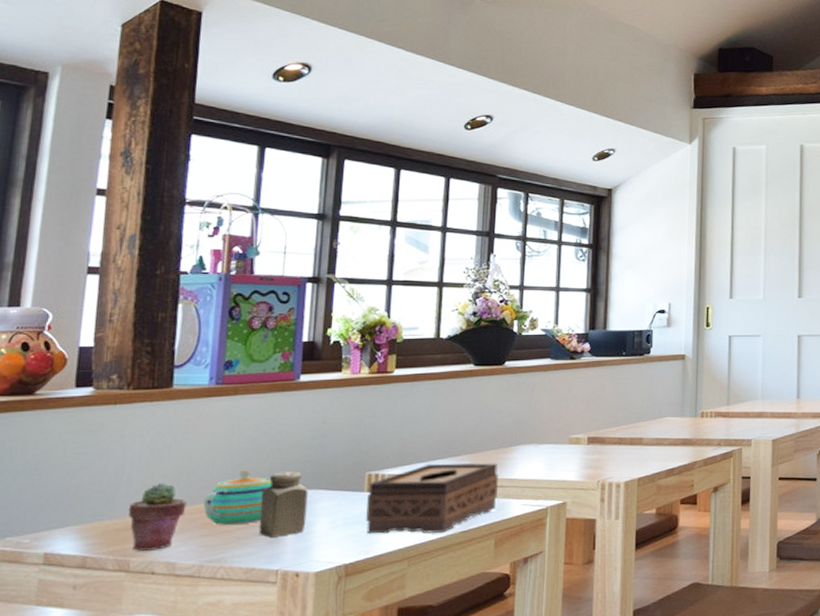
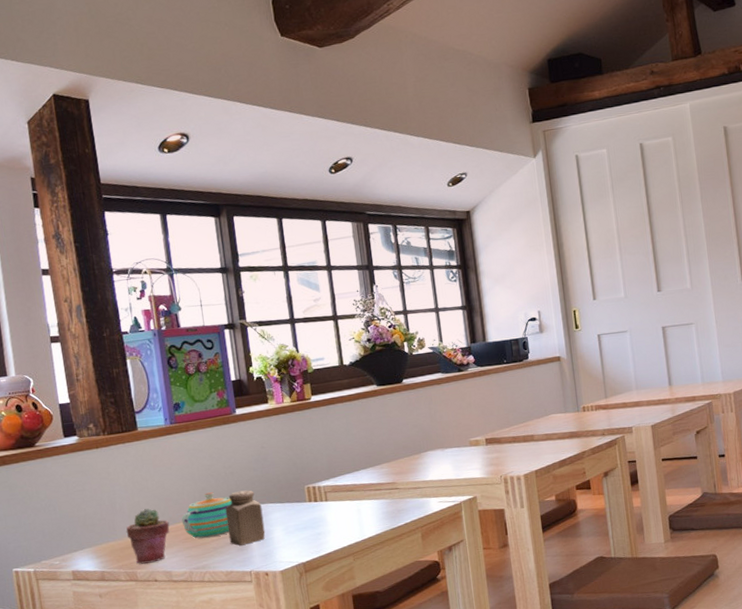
tissue box: present [366,462,498,534] -> none [309,468,417,536]

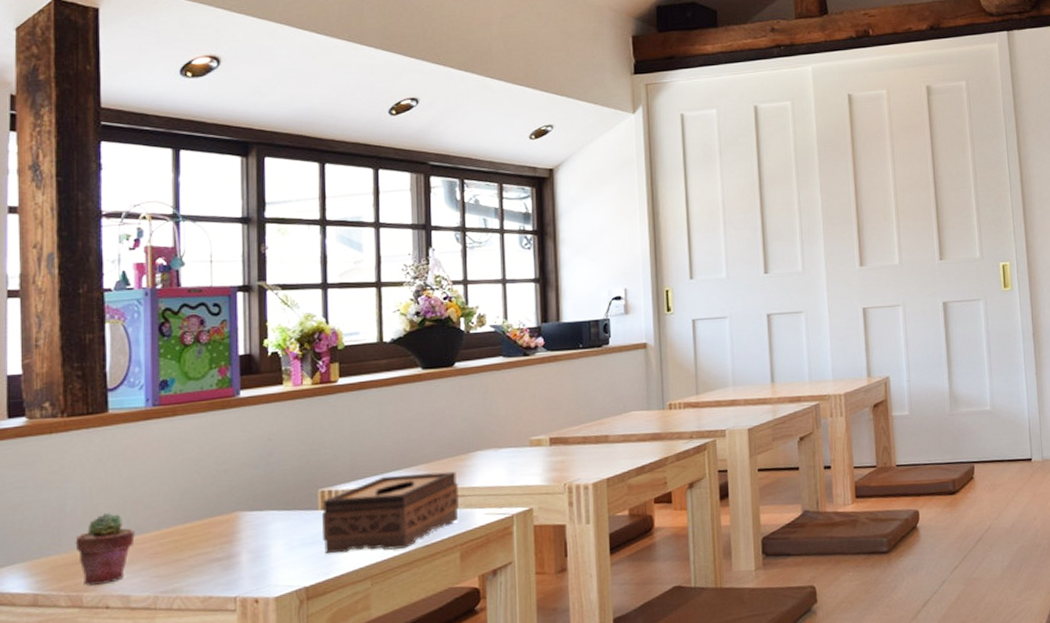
teapot: present [181,492,232,539] -> none [151,494,221,554]
salt shaker: present [225,490,265,546] -> none [211,492,261,563]
tissue box: none [309,468,417,536] -> present [322,471,459,554]

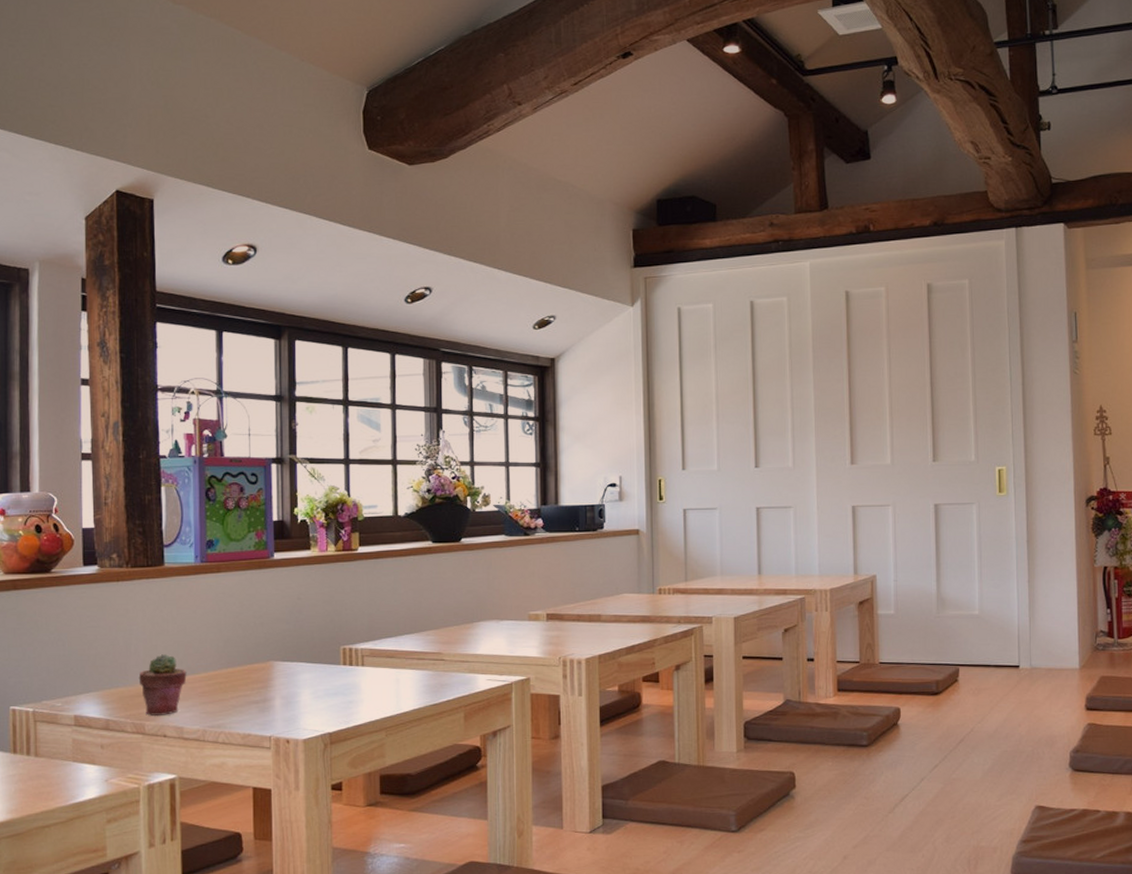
tissue box: present [322,471,459,554] -> none [344,638,463,705]

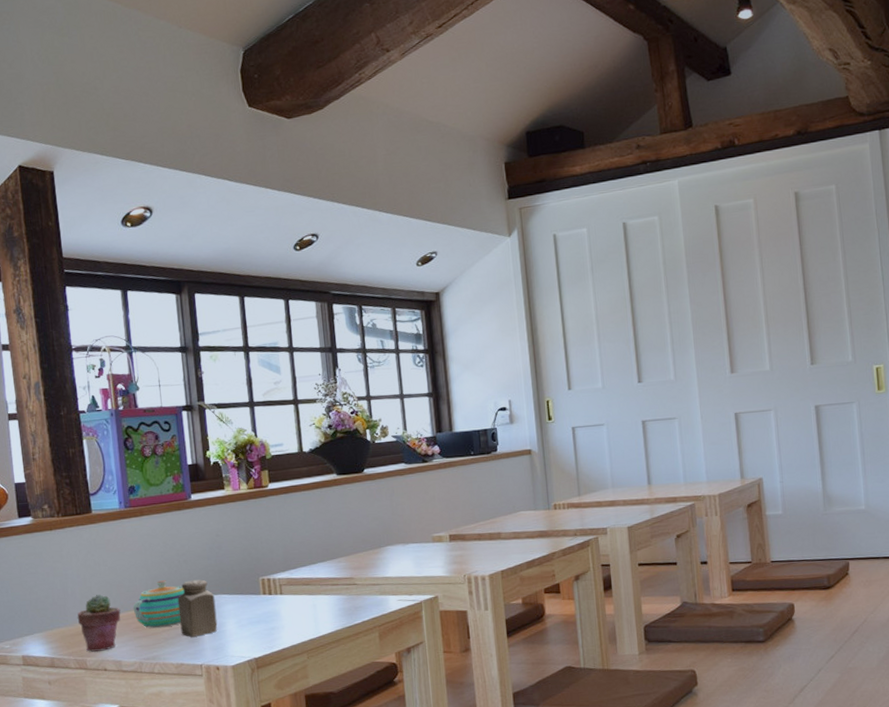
teapot: none [200,643,258,695] -> present [132,580,185,629]
salt shaker: none [250,645,291,706] -> present [177,579,218,637]

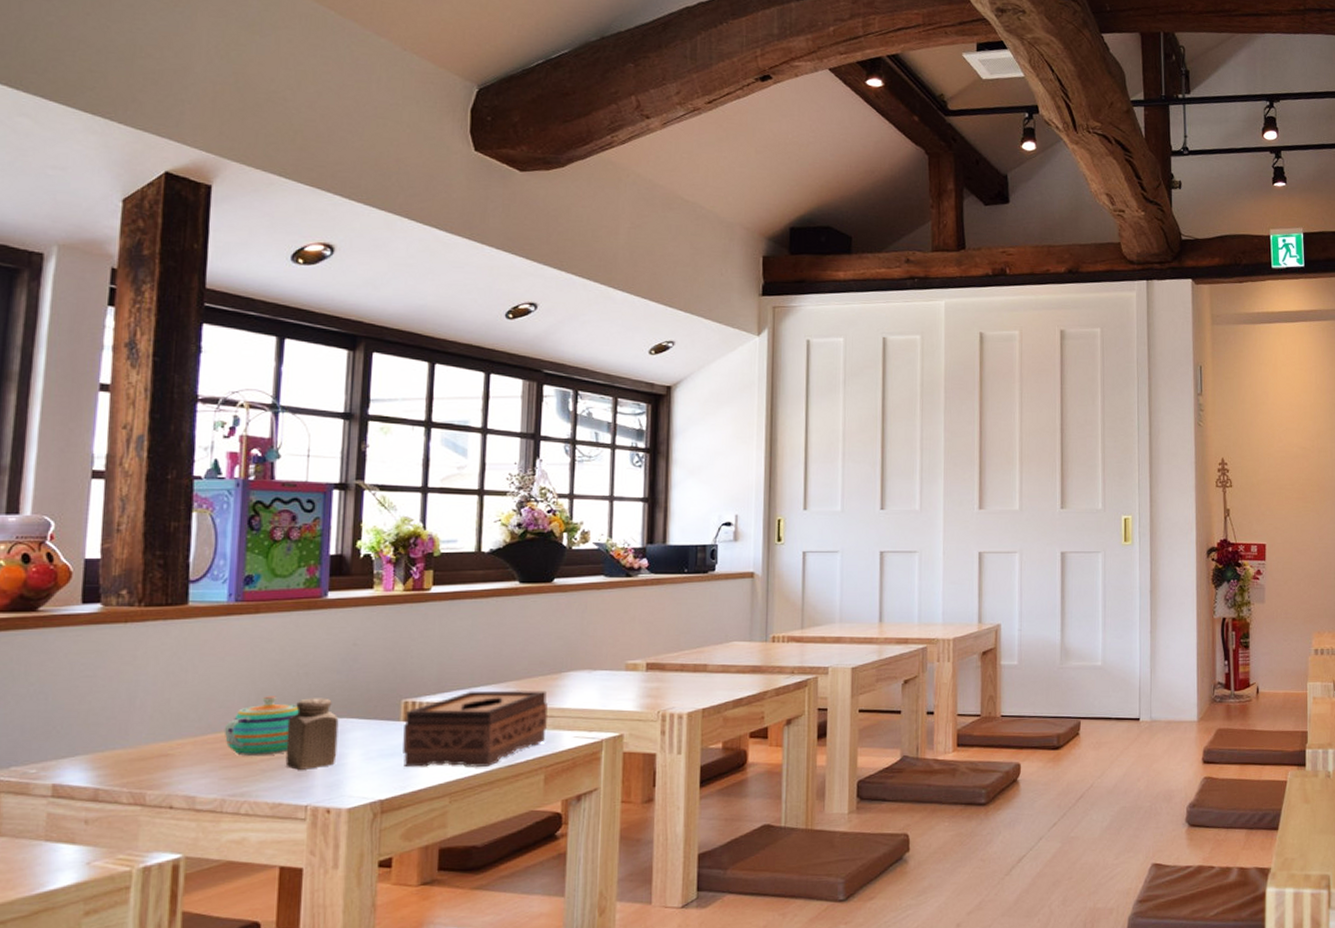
potted succulent: present [77,594,121,652] -> none [142,709,206,783]
tissue box: none [263,563,375,631] -> present [403,690,548,768]

